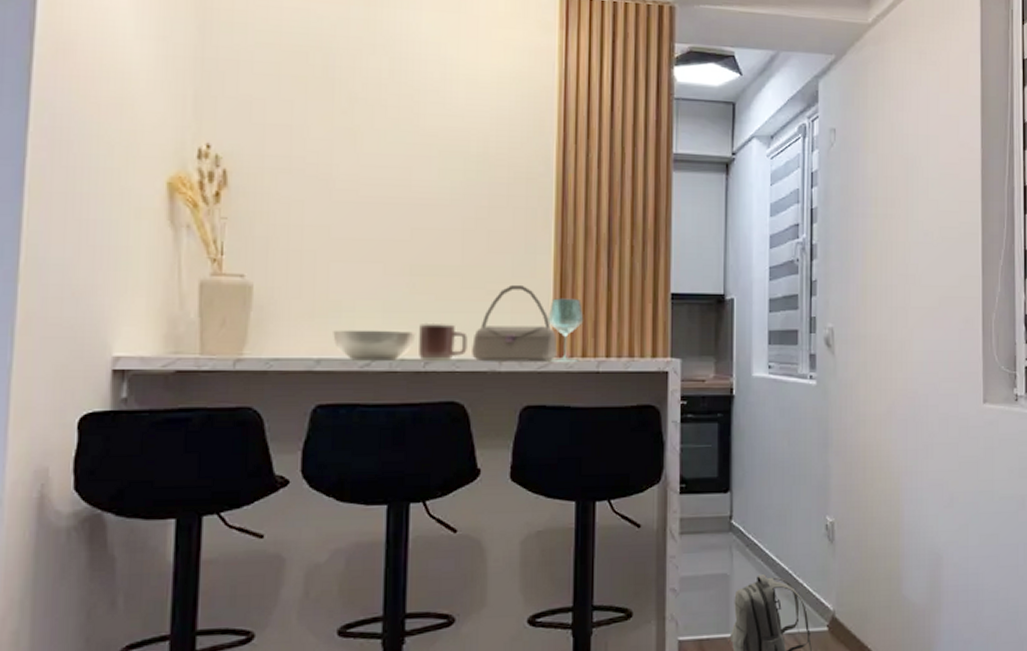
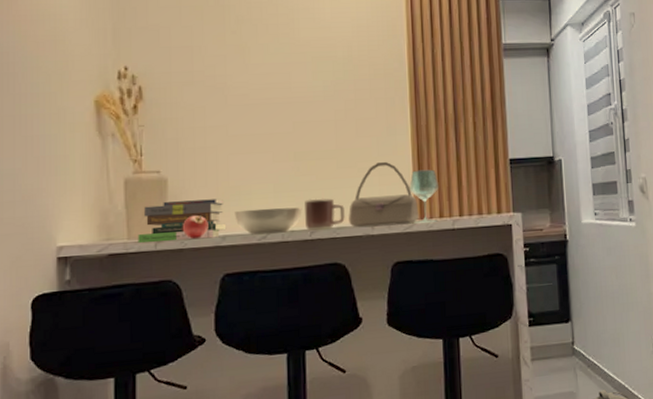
books: none [212,313,322,361] -> present [138,199,227,244]
fruit: none [267,332,300,361] -> present [182,215,209,240]

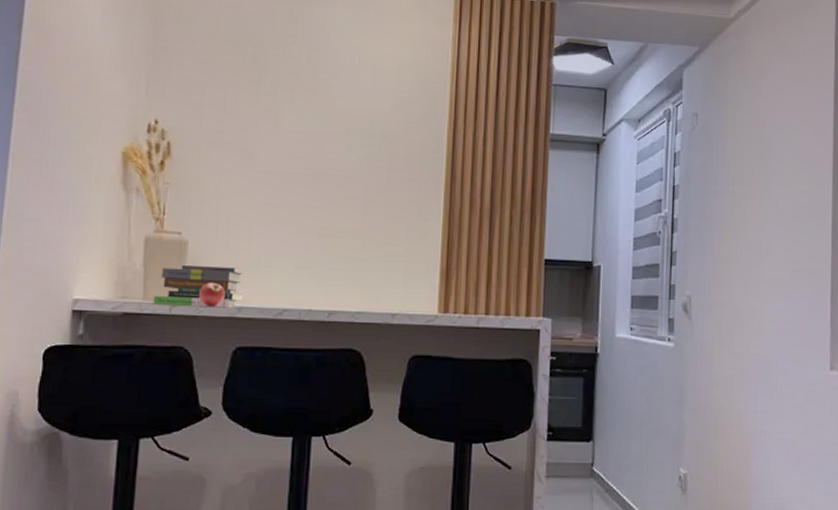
bowl: present [234,207,302,235] -> none [252,282,322,311]
mug: present [304,198,345,231] -> none [323,278,366,313]
handbag: present [349,162,419,228] -> none [369,248,443,317]
wine glass: present [409,169,439,224] -> none [435,260,467,318]

